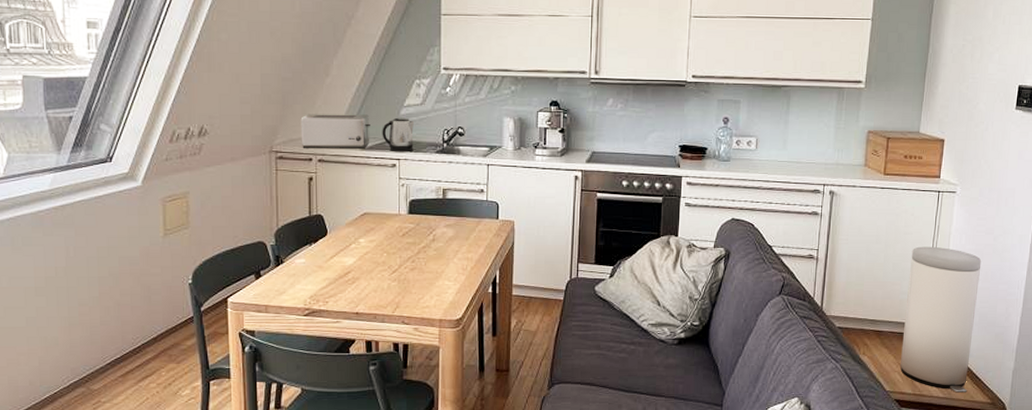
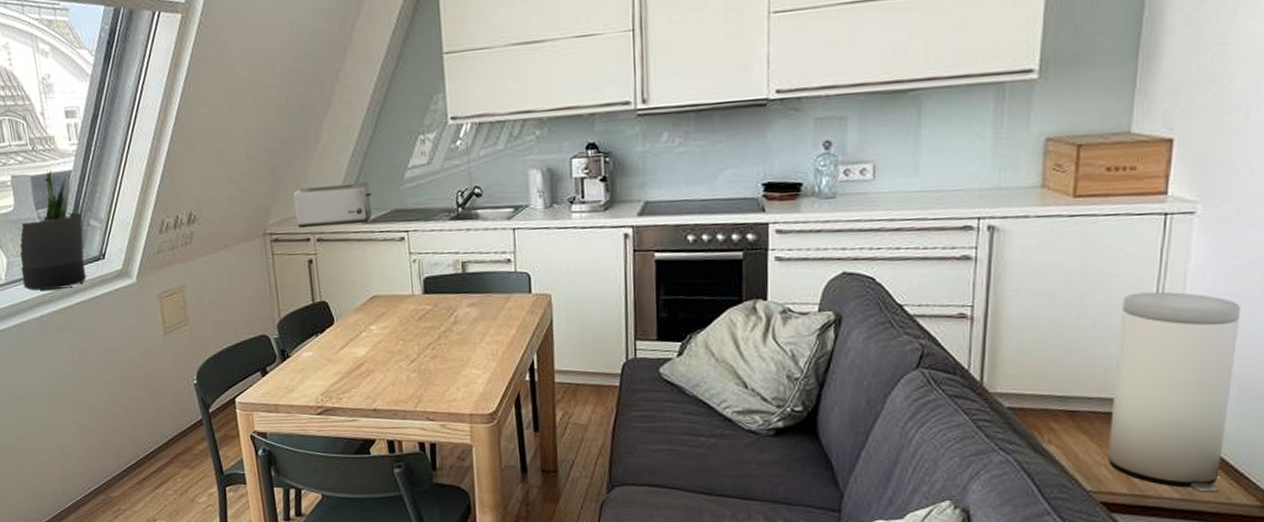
planter: none [20,73,94,188] -> present [19,169,87,292]
kettle: present [382,117,414,153] -> none [385,181,424,224]

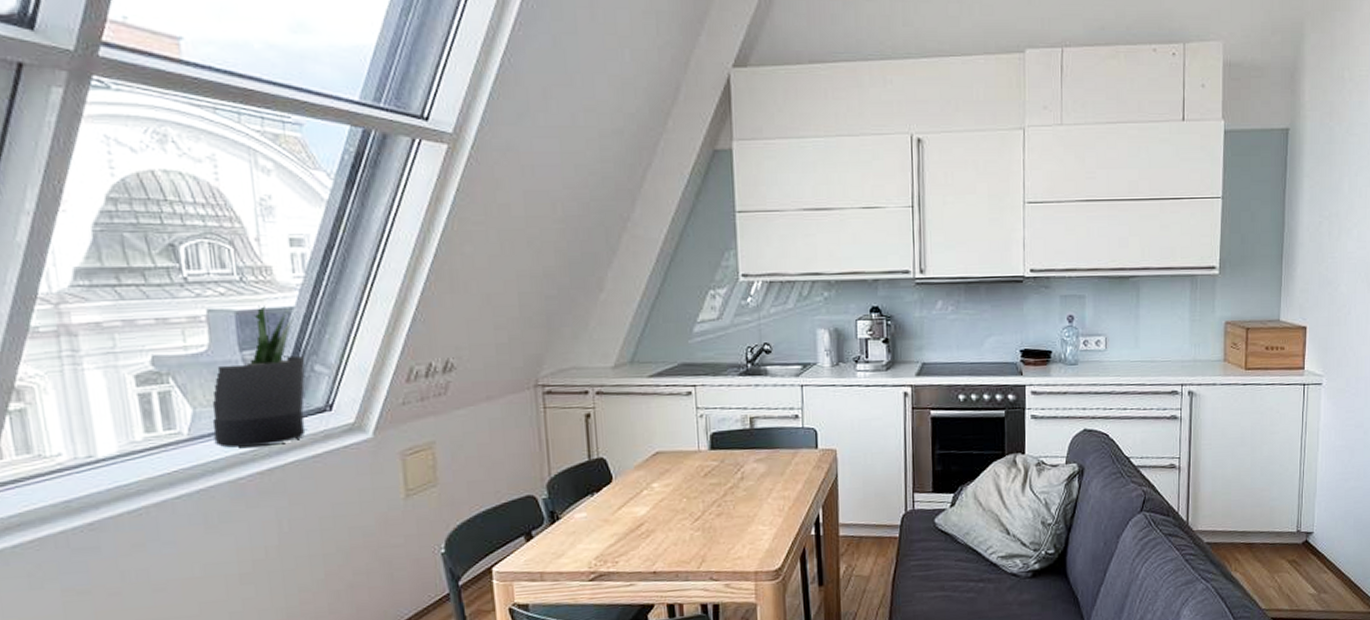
toaster: present [293,182,372,229] -> none [571,334,658,381]
pedal bin: present [1107,291,1242,494] -> none [1274,445,1353,605]

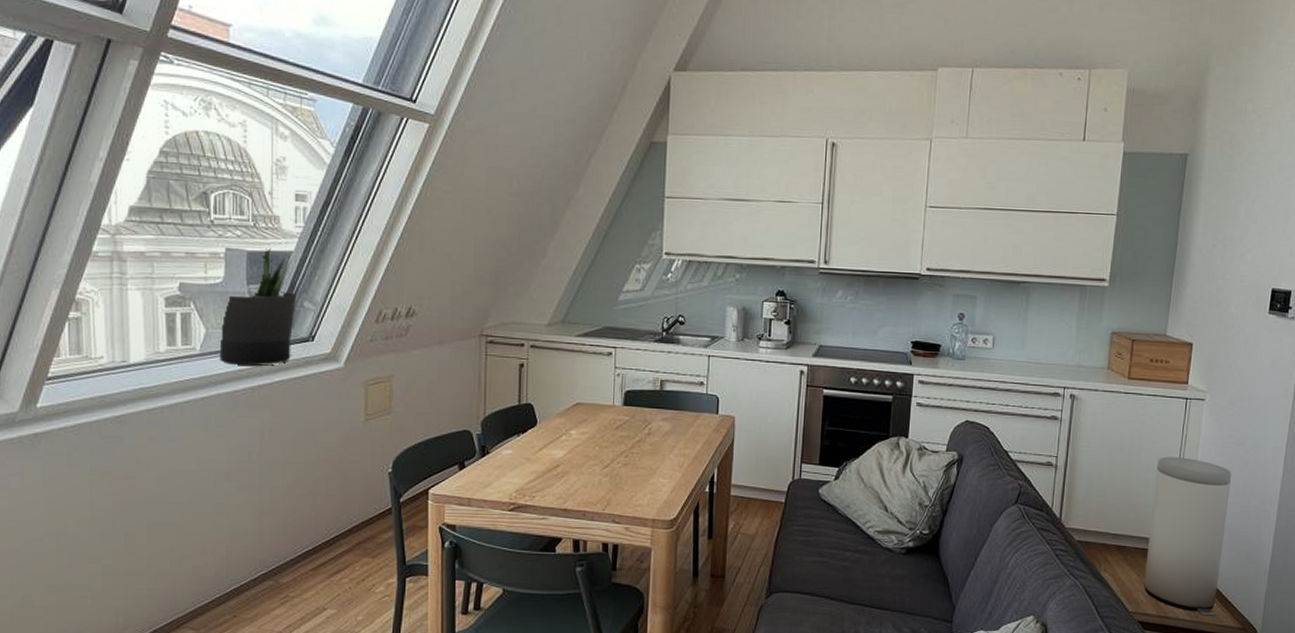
pedal bin: none [1274,445,1353,605] -> present [1143,456,1232,617]

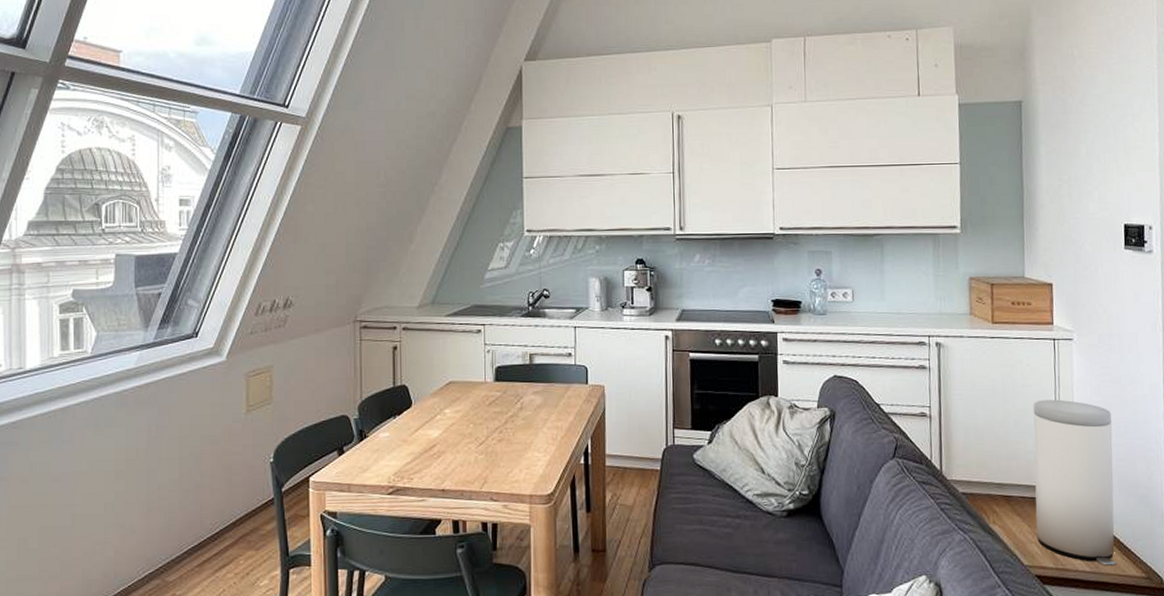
planter: present [218,247,297,367] -> none [108,251,182,366]

